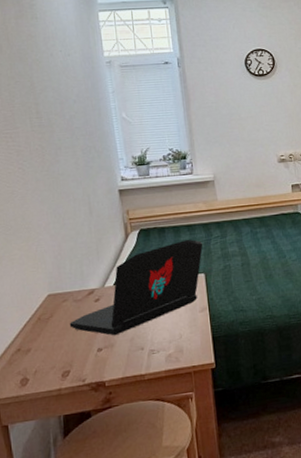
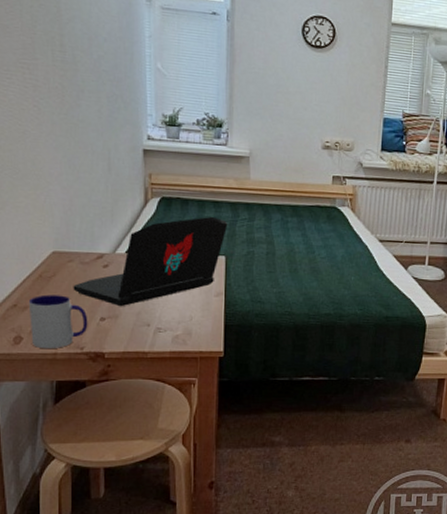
mug: none [30,333,87,387] -> present [28,294,88,349]

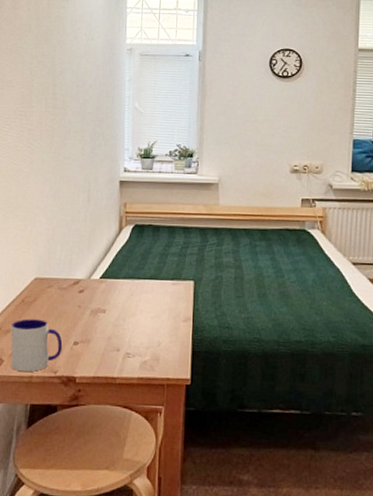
laptop: present [73,216,228,307] -> none [50,242,197,332]

